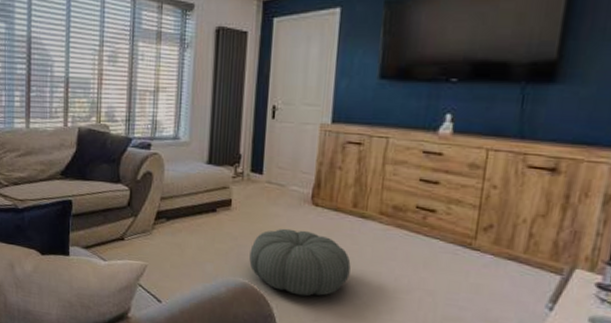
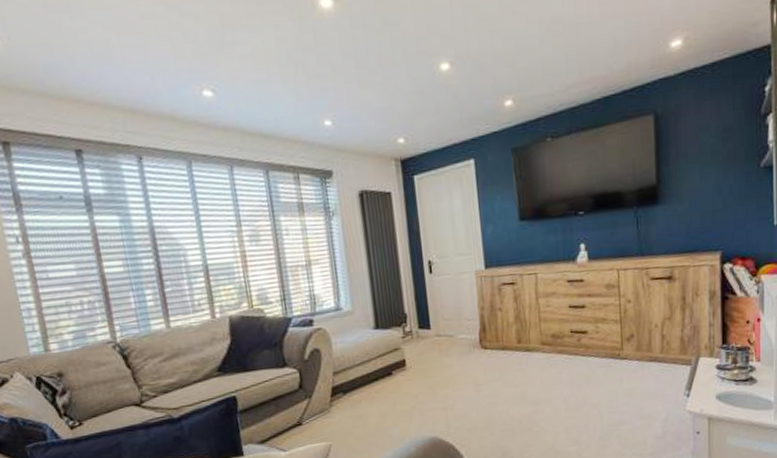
pouf: present [249,228,351,296] -> none [432,374,526,437]

